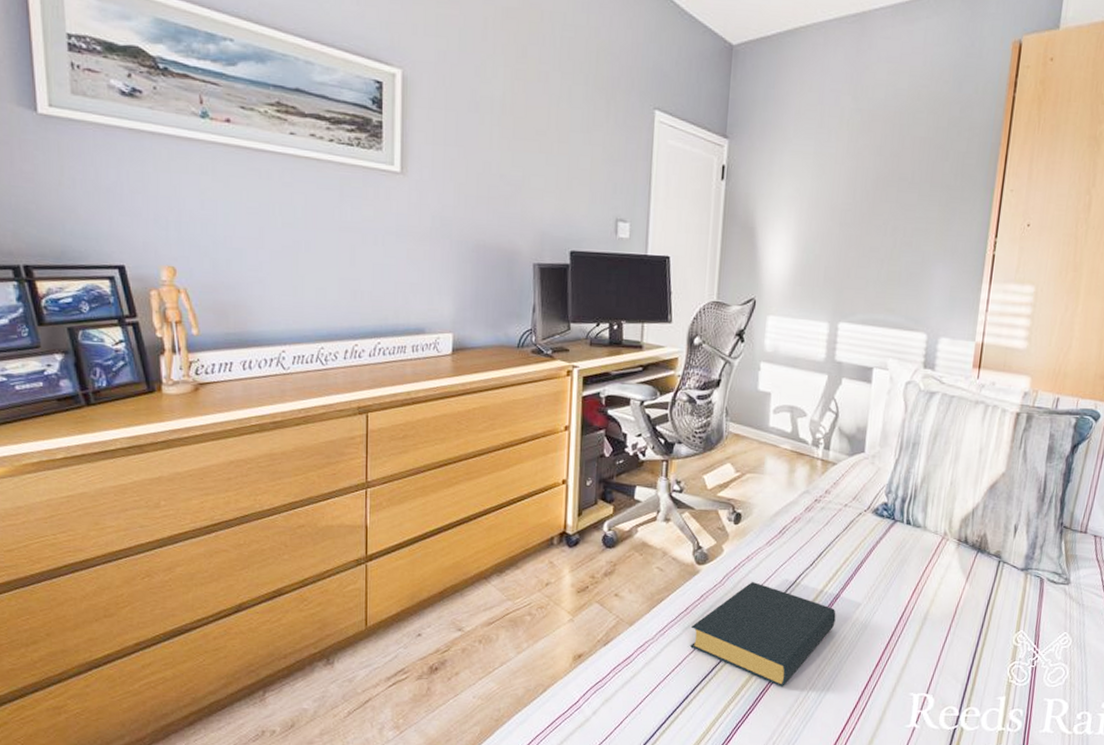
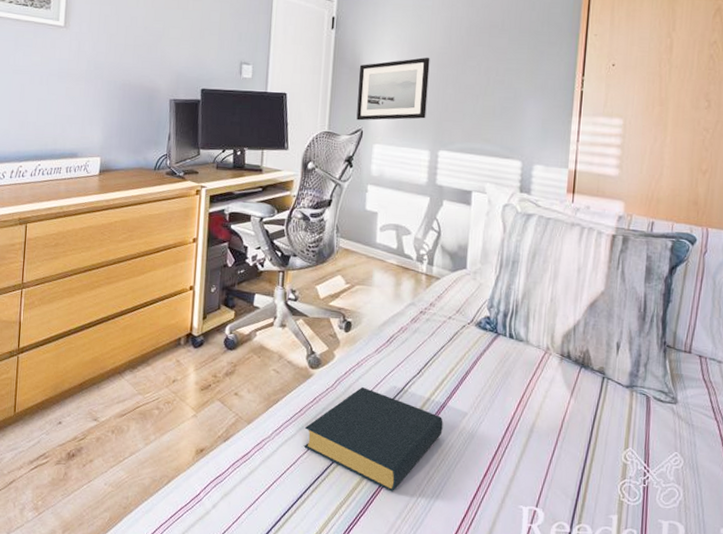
wall art: none [749,214,832,289] -> present [356,57,430,121]

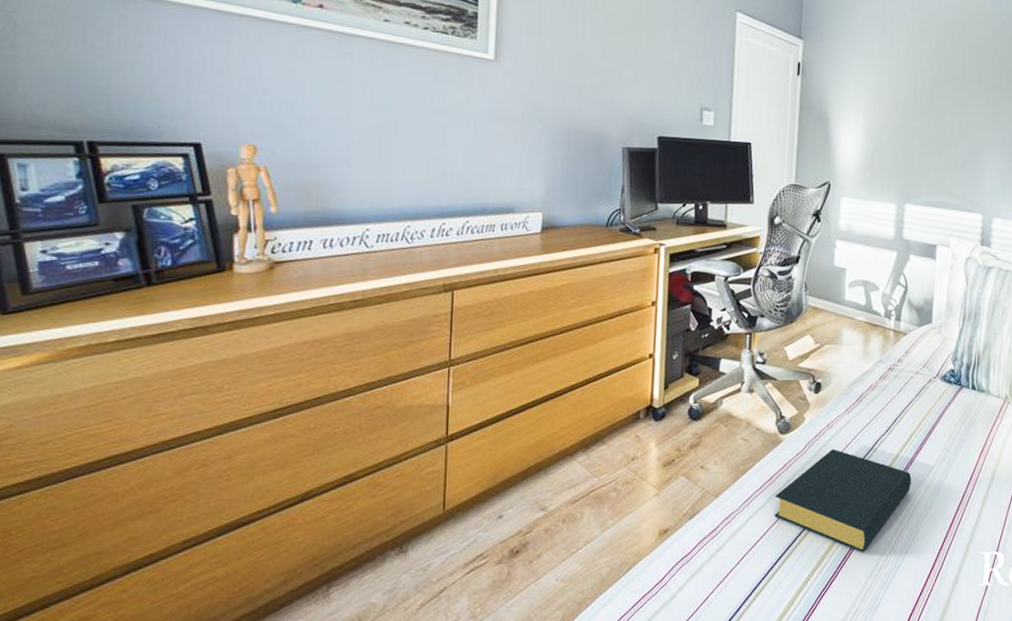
wall art: present [356,57,430,121] -> none [824,108,896,173]

